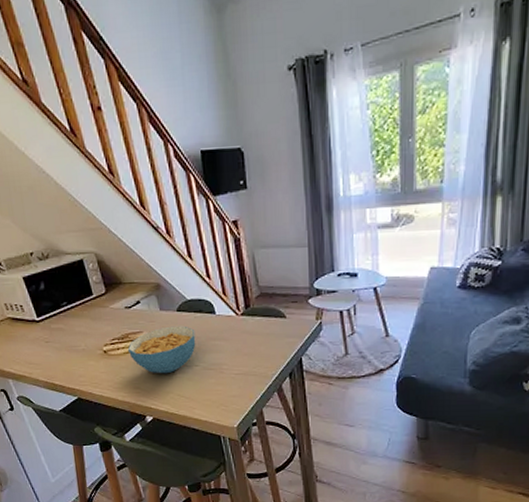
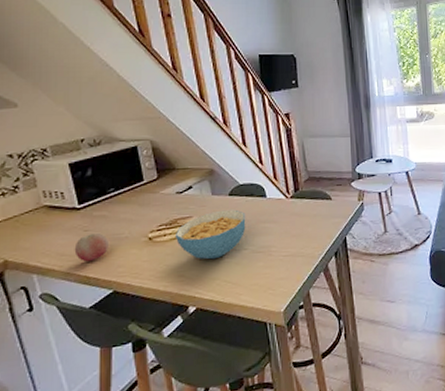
fruit: none [39,345,69,371] -> present [74,233,108,262]

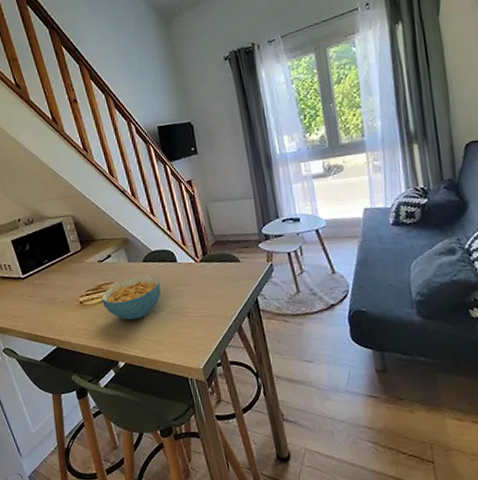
fruit: present [74,233,108,262] -> none [23,299,49,323]

